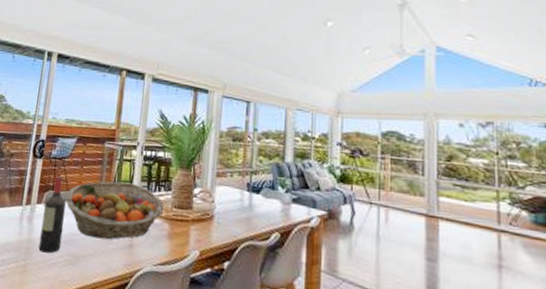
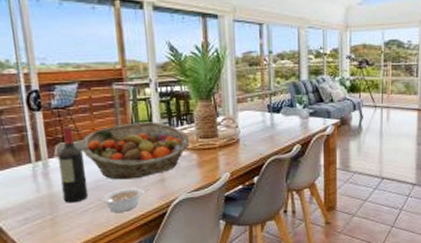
legume: none [72,247,115,273] -> present [102,188,148,213]

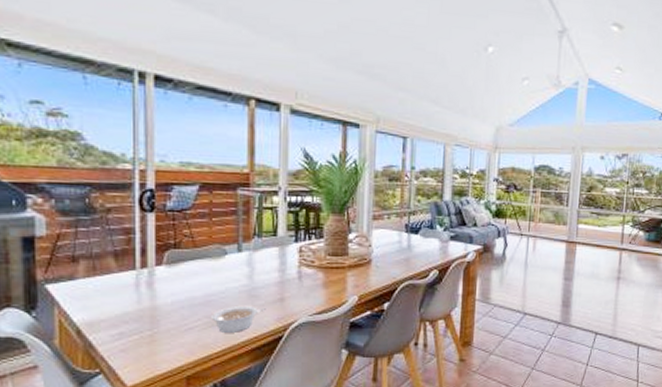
wine bottle: present [58,126,89,203] -> none [167,231,196,319]
fruit basket: present [81,121,189,180] -> none [195,233,316,296]

